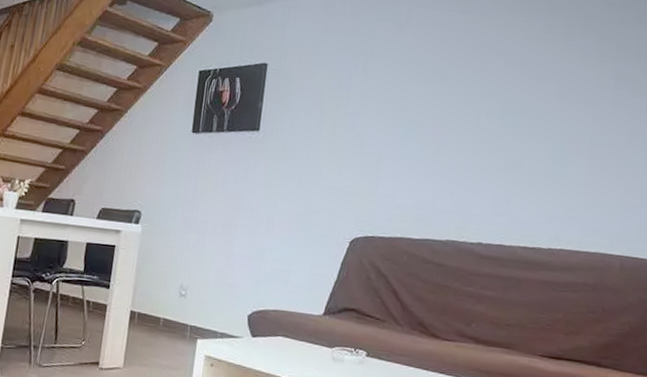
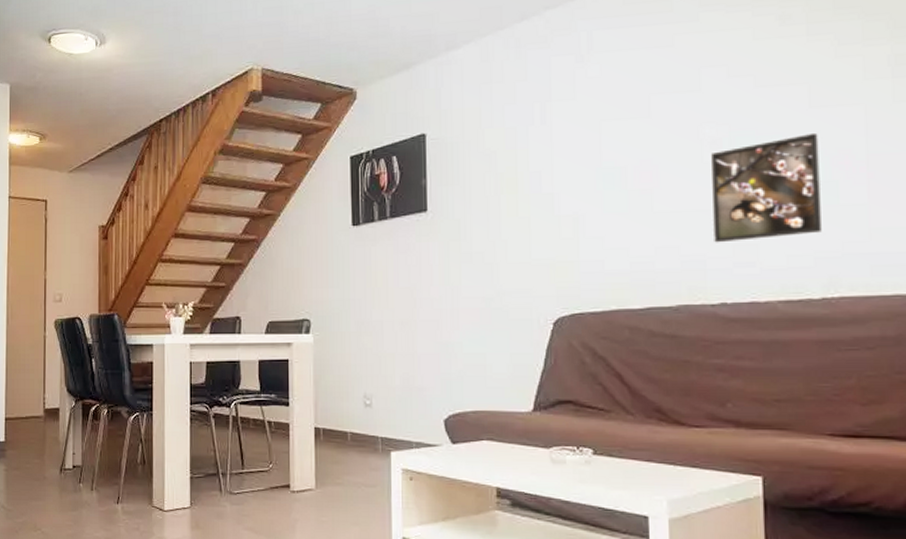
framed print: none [479,120,561,198] -> present [711,132,822,243]

